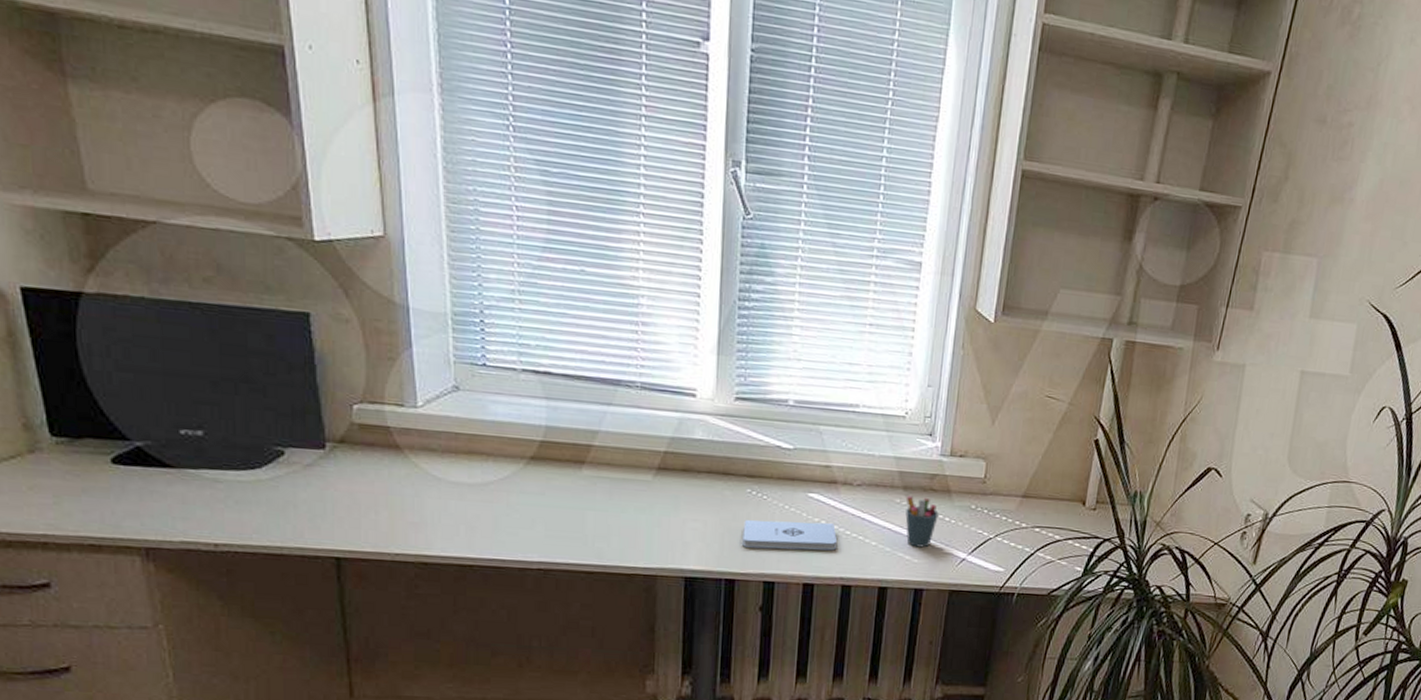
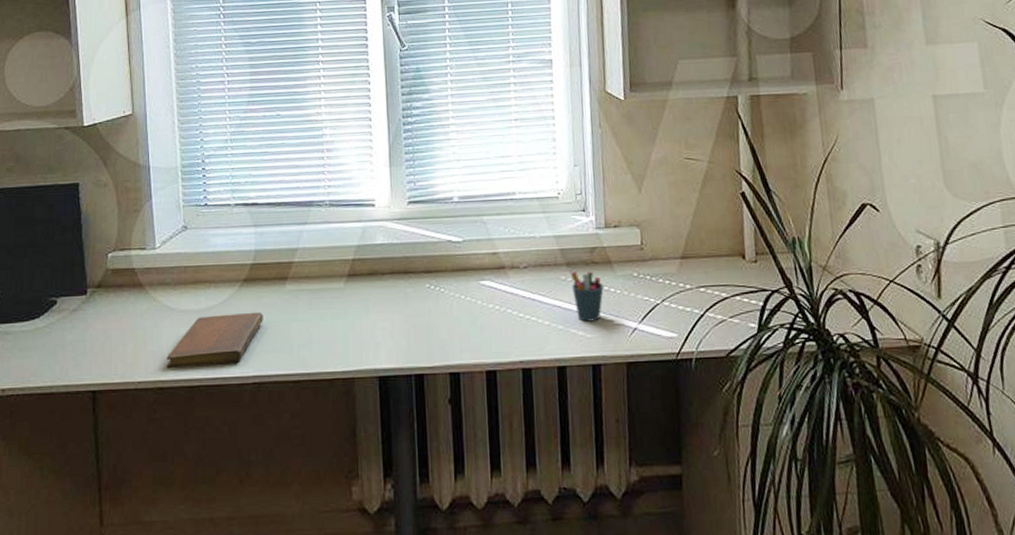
notebook: none [431,491,553,546] -> present [166,311,263,369]
notepad: present [742,519,838,551] -> none [426,308,513,341]

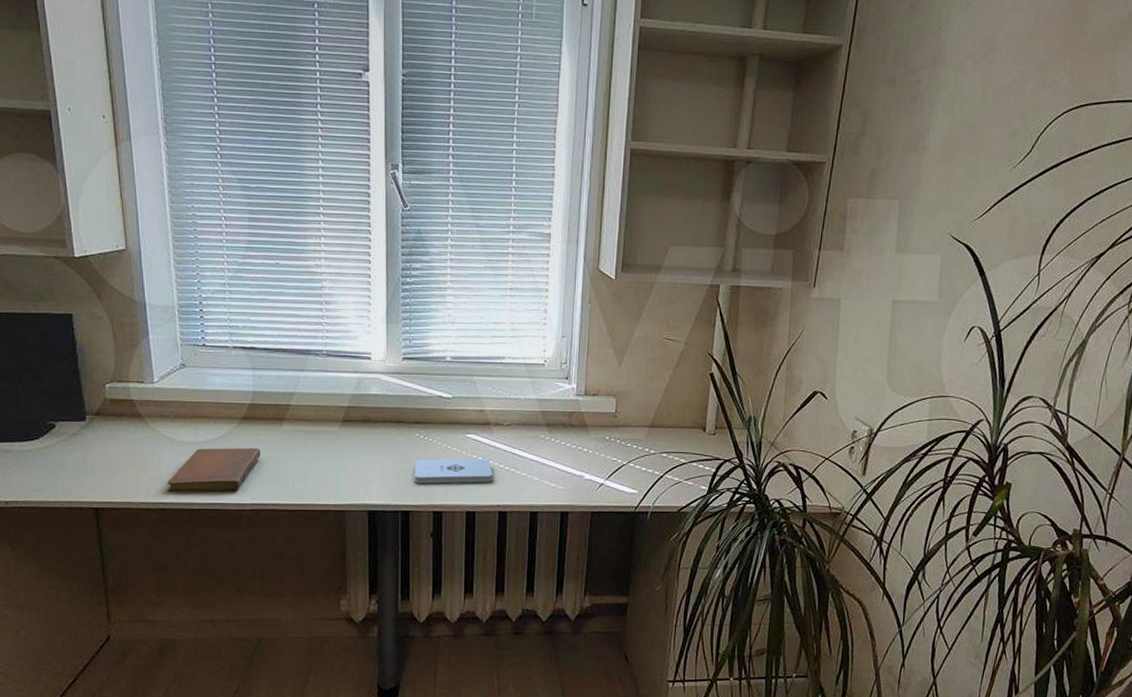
notepad: none [426,308,513,341] -> present [414,459,493,484]
pen holder: present [571,271,604,322] -> none [549,432,578,476]

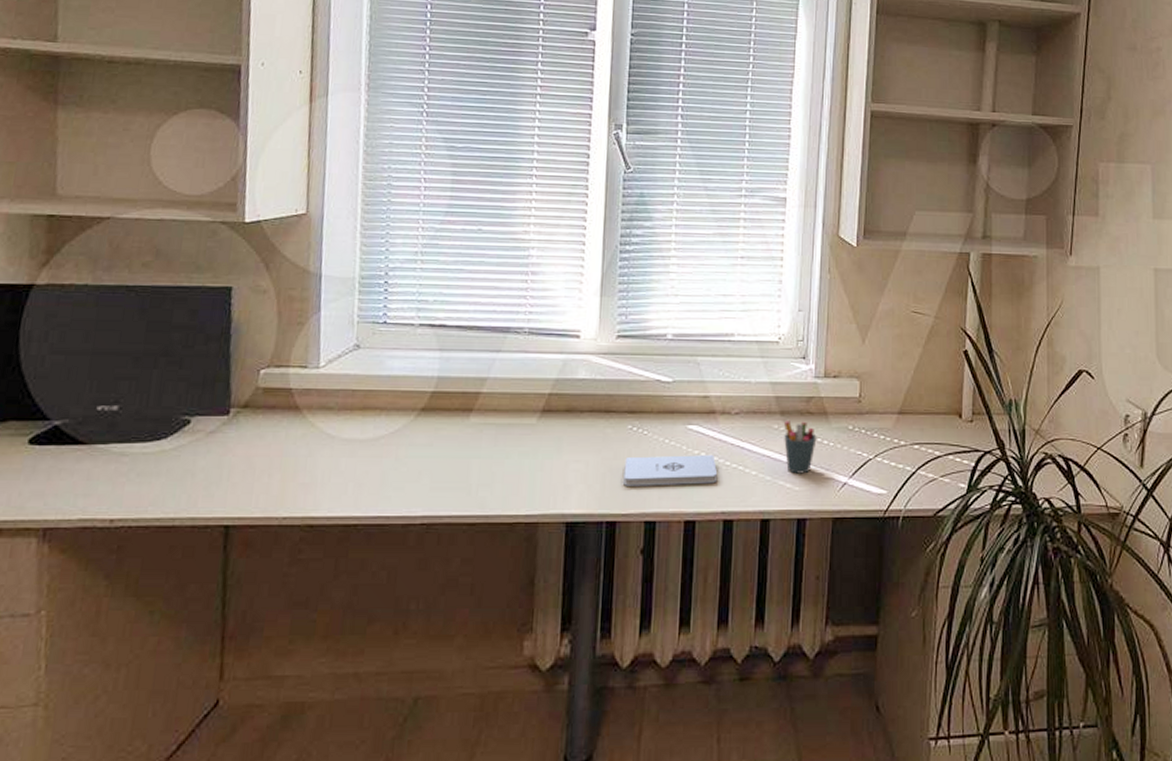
notebook: present [167,447,261,493] -> none [319,445,441,504]
pen holder: none [549,432,578,476] -> present [784,421,817,474]

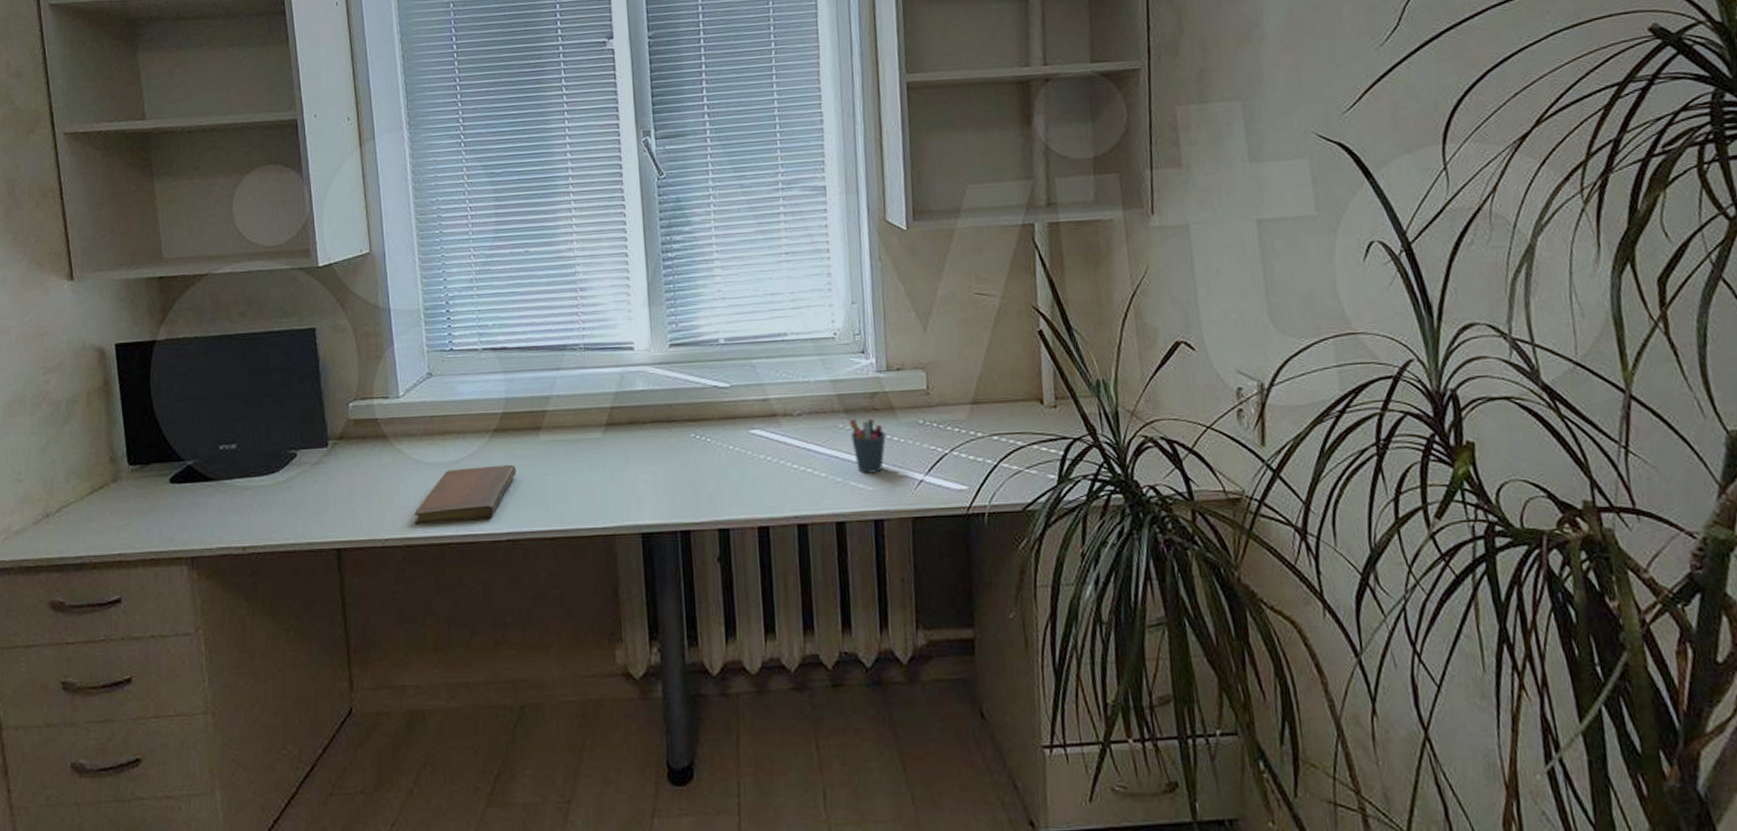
notebook: none [319,445,441,504] -> present [414,464,516,526]
notepad: present [623,455,718,486] -> none [691,459,787,495]

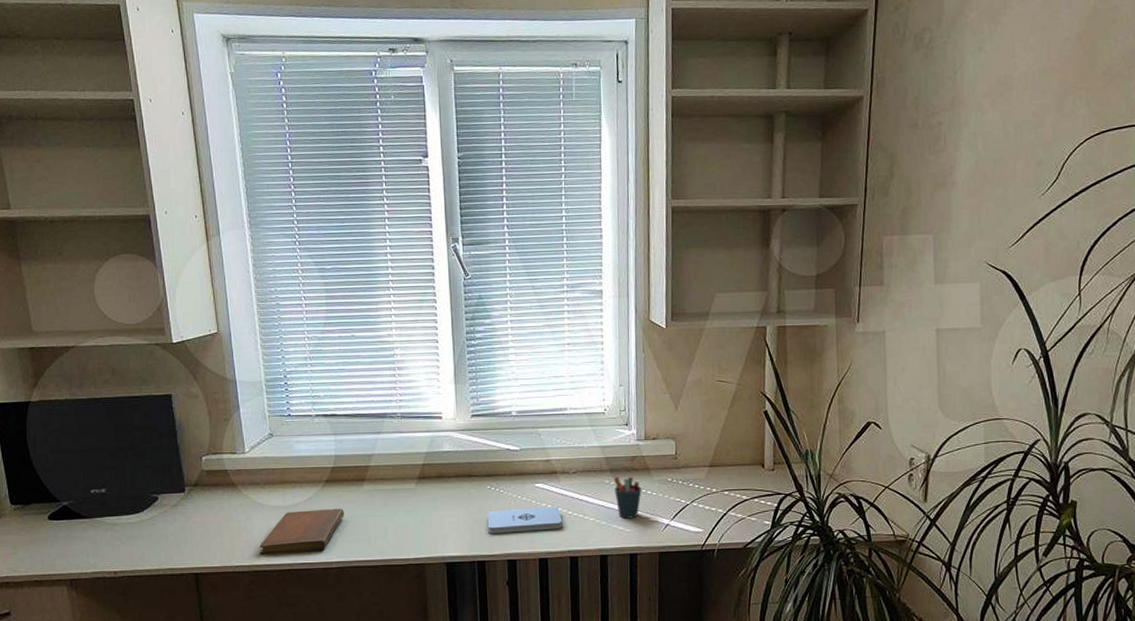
notepad: none [691,459,787,495] -> present [487,507,563,534]

